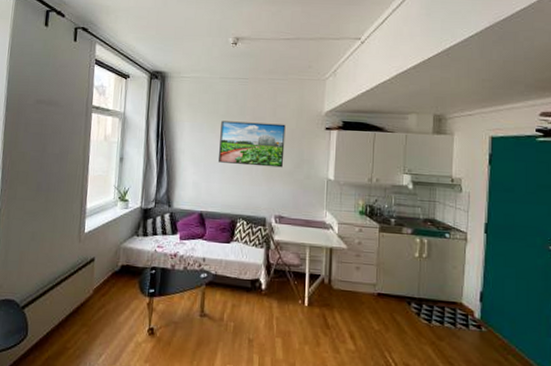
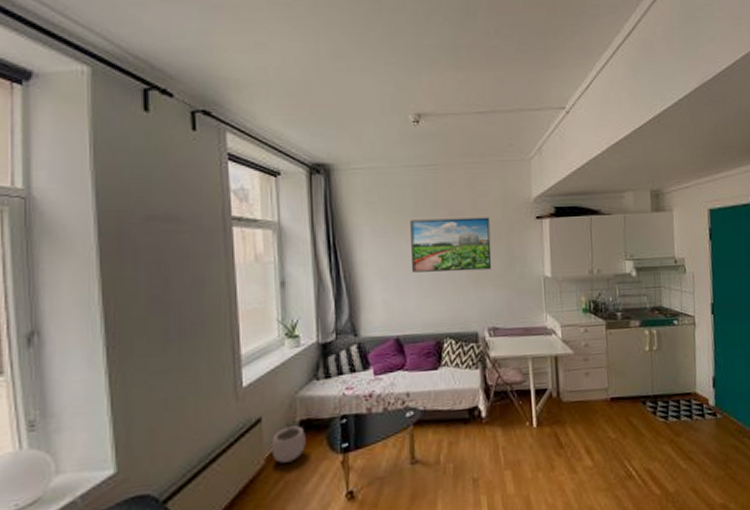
plant pot: none [98,264,124,296] -> present [271,422,306,463]

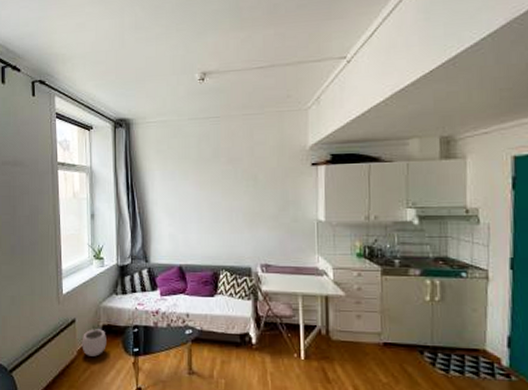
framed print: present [410,217,492,273] -> none [194,163,267,212]

